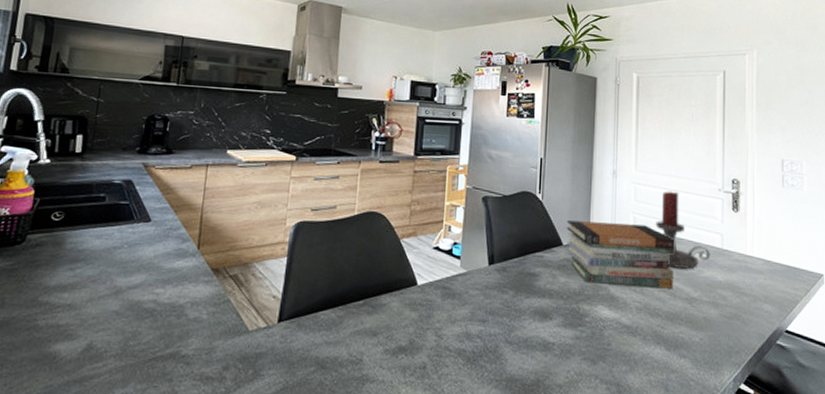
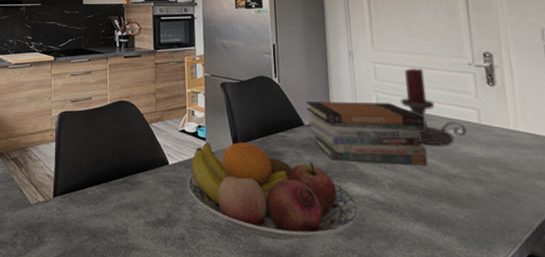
fruit bowl: none [435,261,606,367] -> present [187,142,360,241]

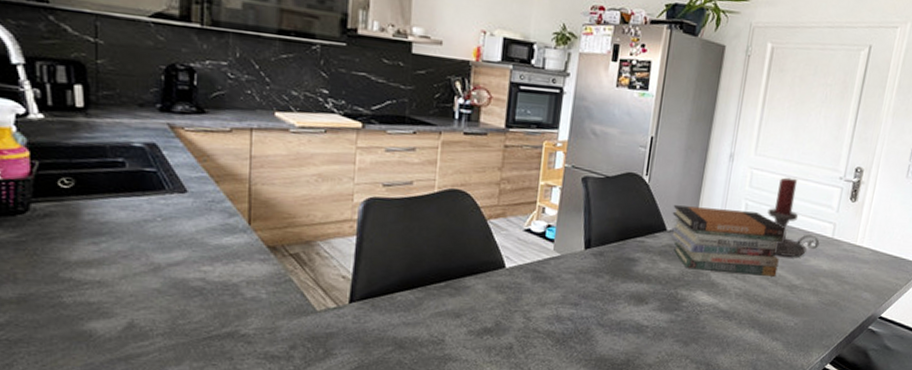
fruit bowl: present [187,142,360,241] -> none [524,245,703,348]

